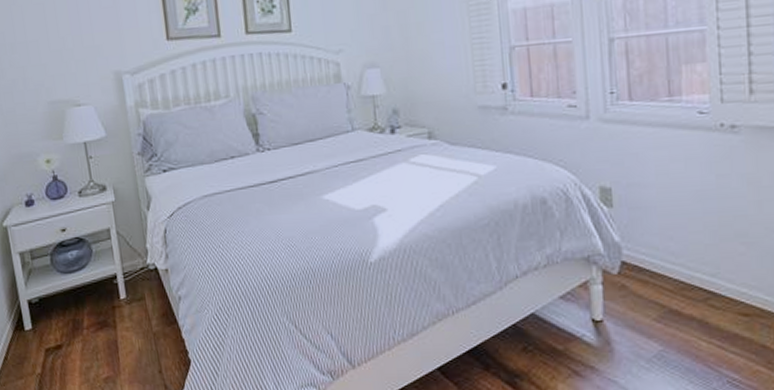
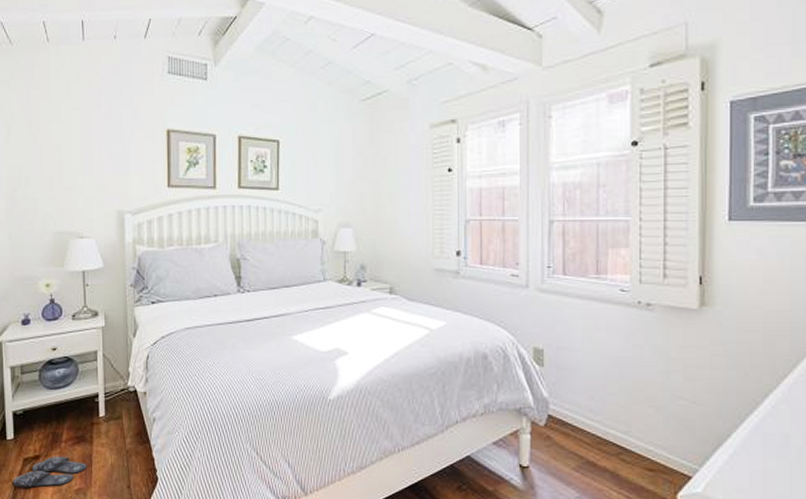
slippers: none [37,344,113,380] -> present [13,456,87,488]

